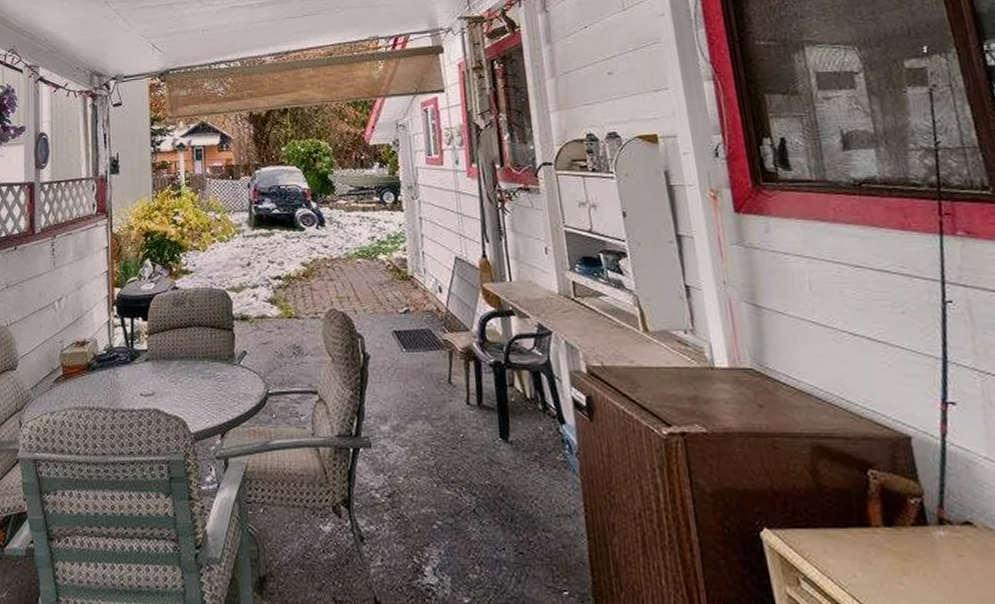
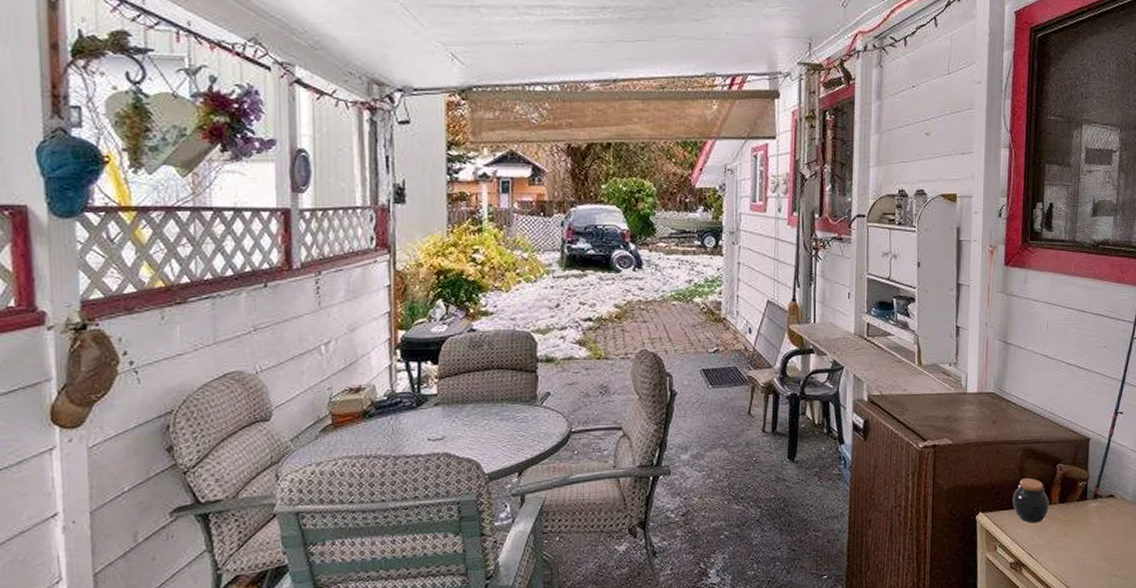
jar: none [809,485,870,552] -> present [1012,477,1049,524]

